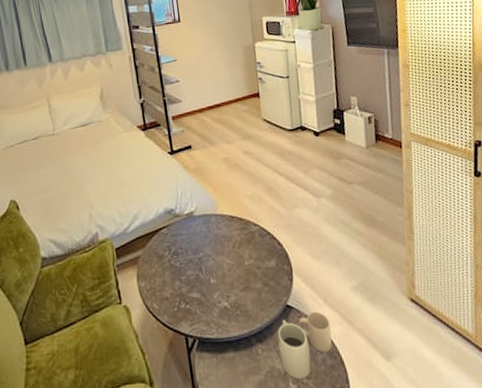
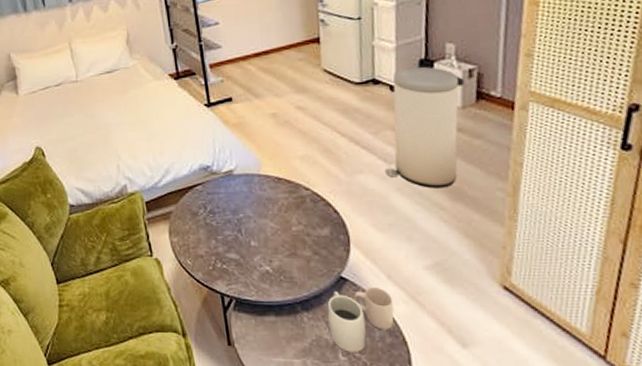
pedal bin: none [315,115,368,217] -> present [385,66,465,189]

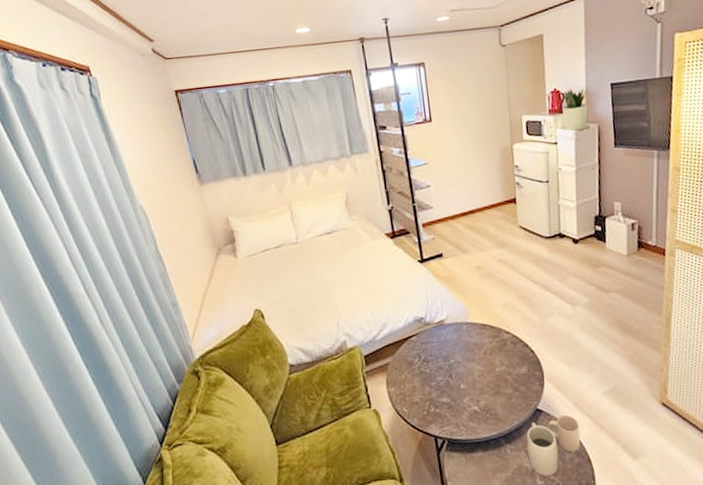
pedal bin: present [385,66,465,189] -> none [571,221,629,325]

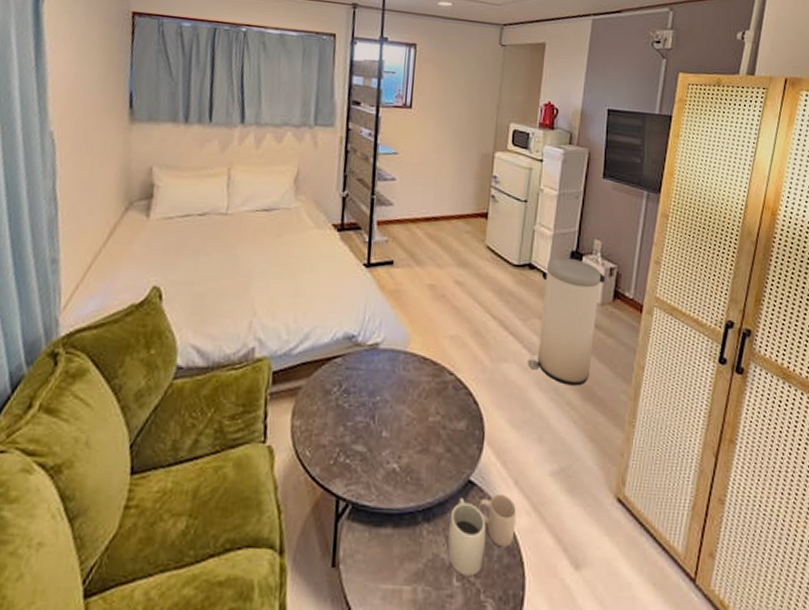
planter: present [560,88,591,132] -> none [549,105,582,153]
pedal bin: none [571,221,629,325] -> present [528,256,606,386]

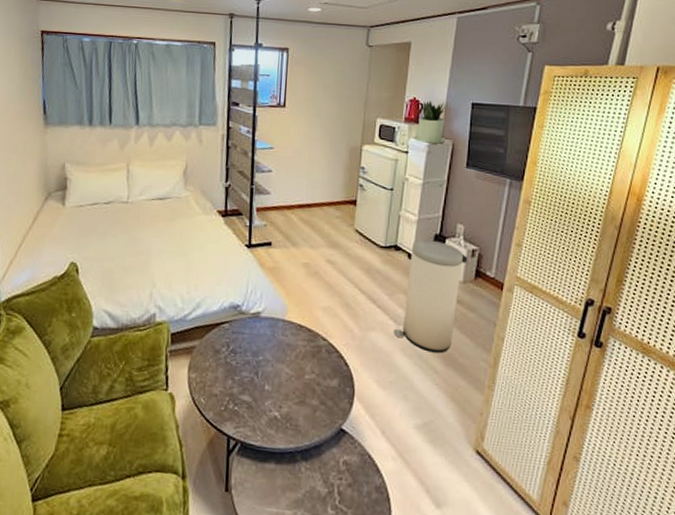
mug: present [448,498,487,576] -> none [323,443,357,507]
cup: present [477,493,516,548] -> none [349,441,383,486]
planter: none [549,105,582,153] -> present [414,100,446,145]

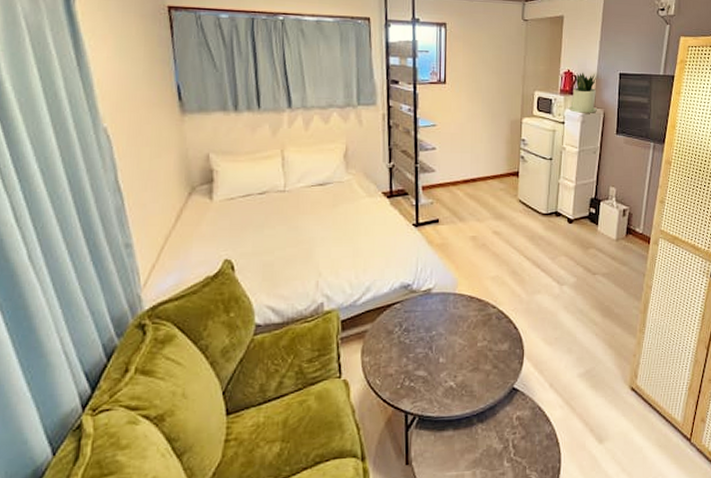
pedal bin: present [394,239,468,353] -> none [557,204,620,307]

